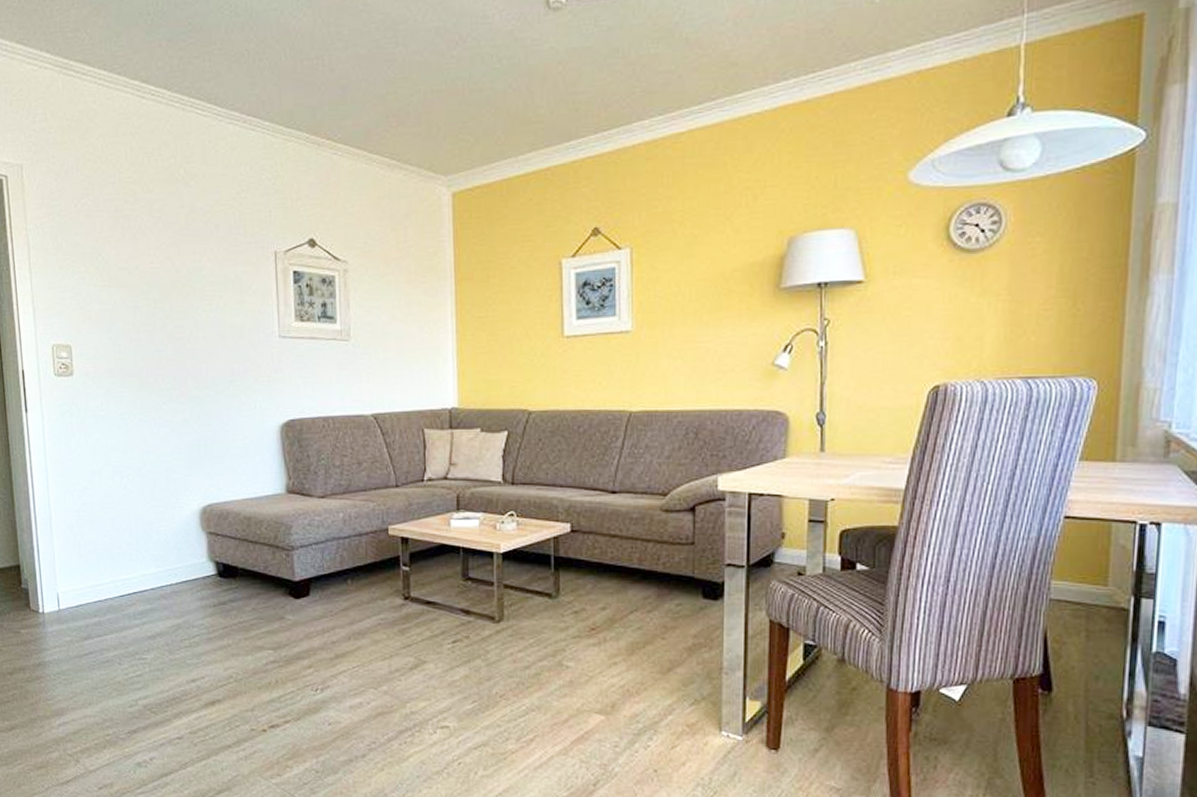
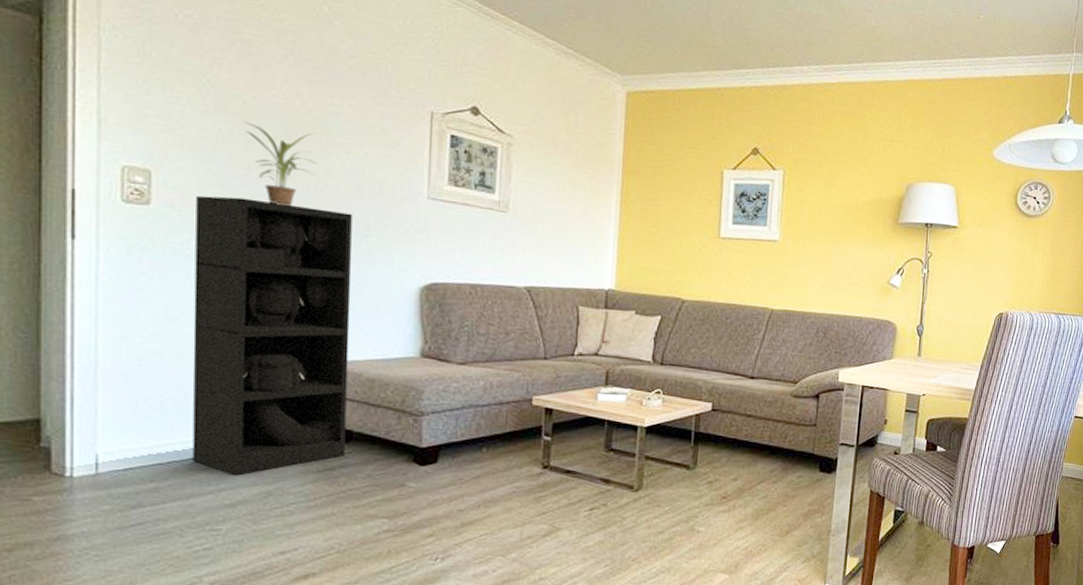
shelving unit: none [104,359,233,611] -> present [192,195,352,476]
potted plant: none [131,290,189,362] -> present [244,122,318,206]

